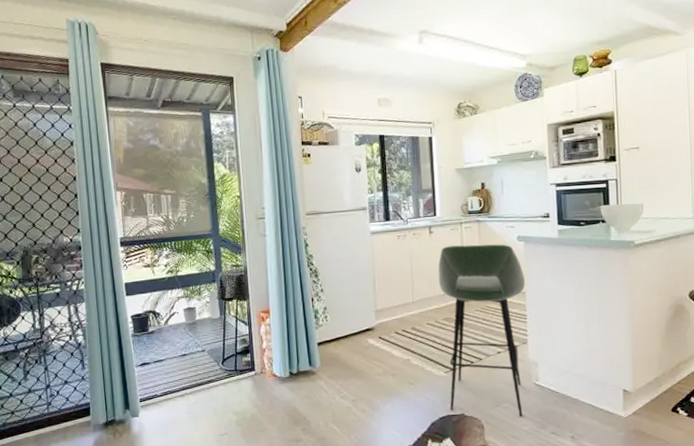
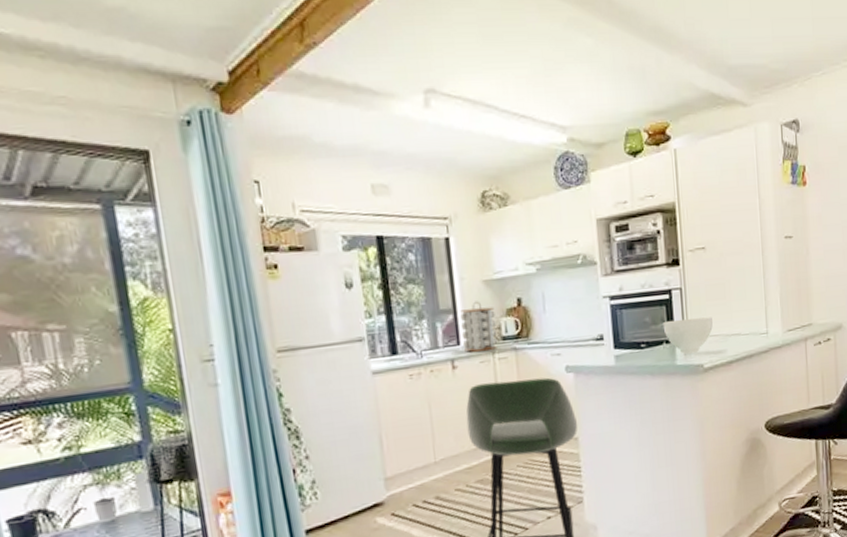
spice rack: none [437,184,465,222] -> present [460,301,498,353]

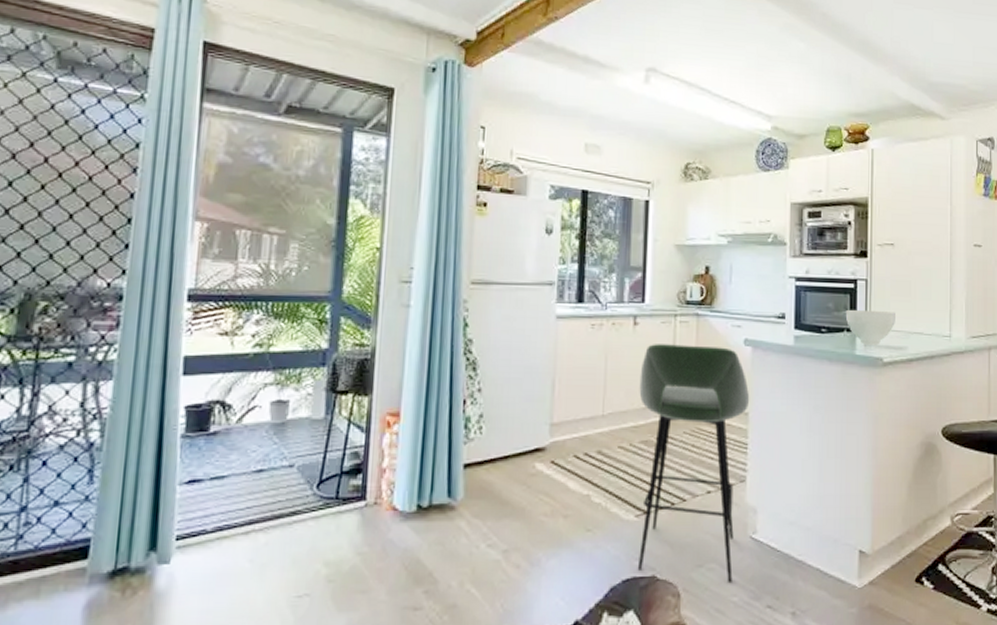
spice rack: present [460,301,498,353] -> none [647,263,683,313]

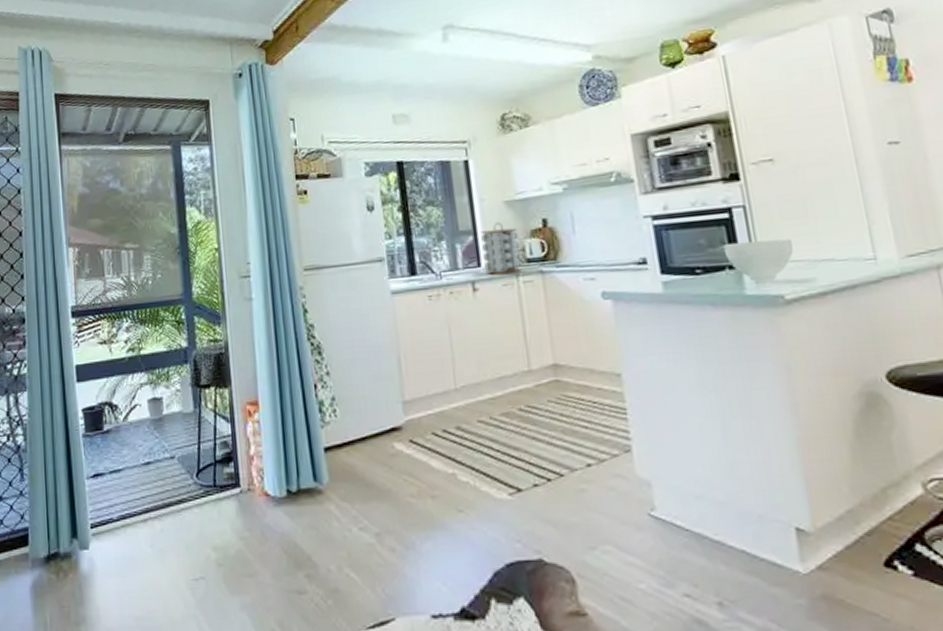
bar stool: present [637,344,750,584] -> none [488,303,635,568]
spice rack: none [647,263,683,313] -> present [481,222,522,275]

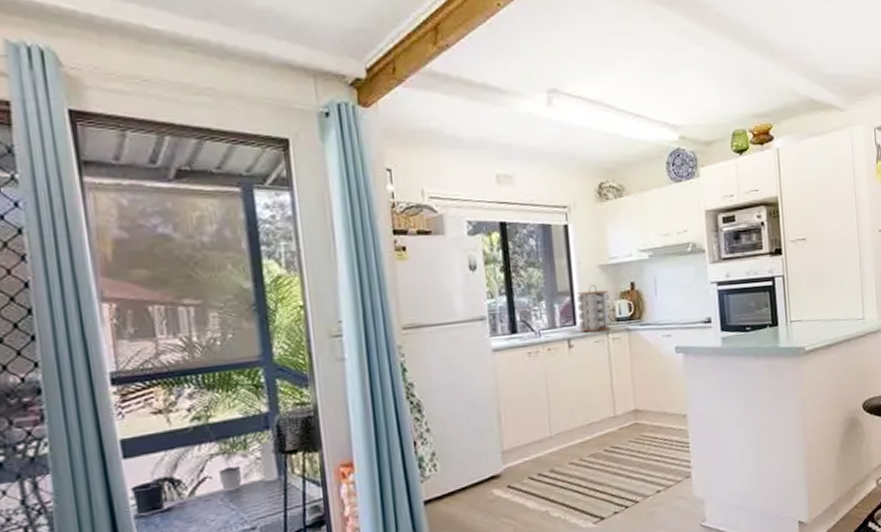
bowl: present [722,239,794,284] -> none [766,303,813,338]

